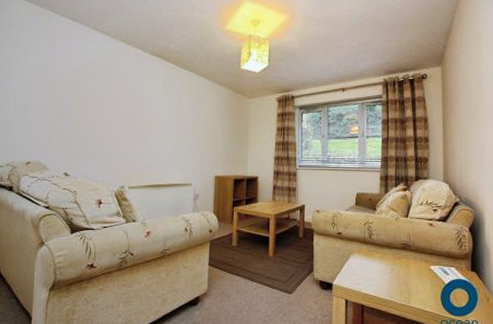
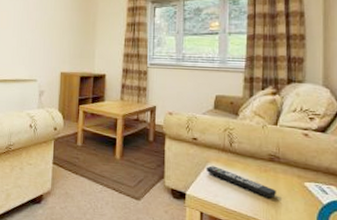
remote control: none [349,257,409,281] -> present [206,166,277,198]

